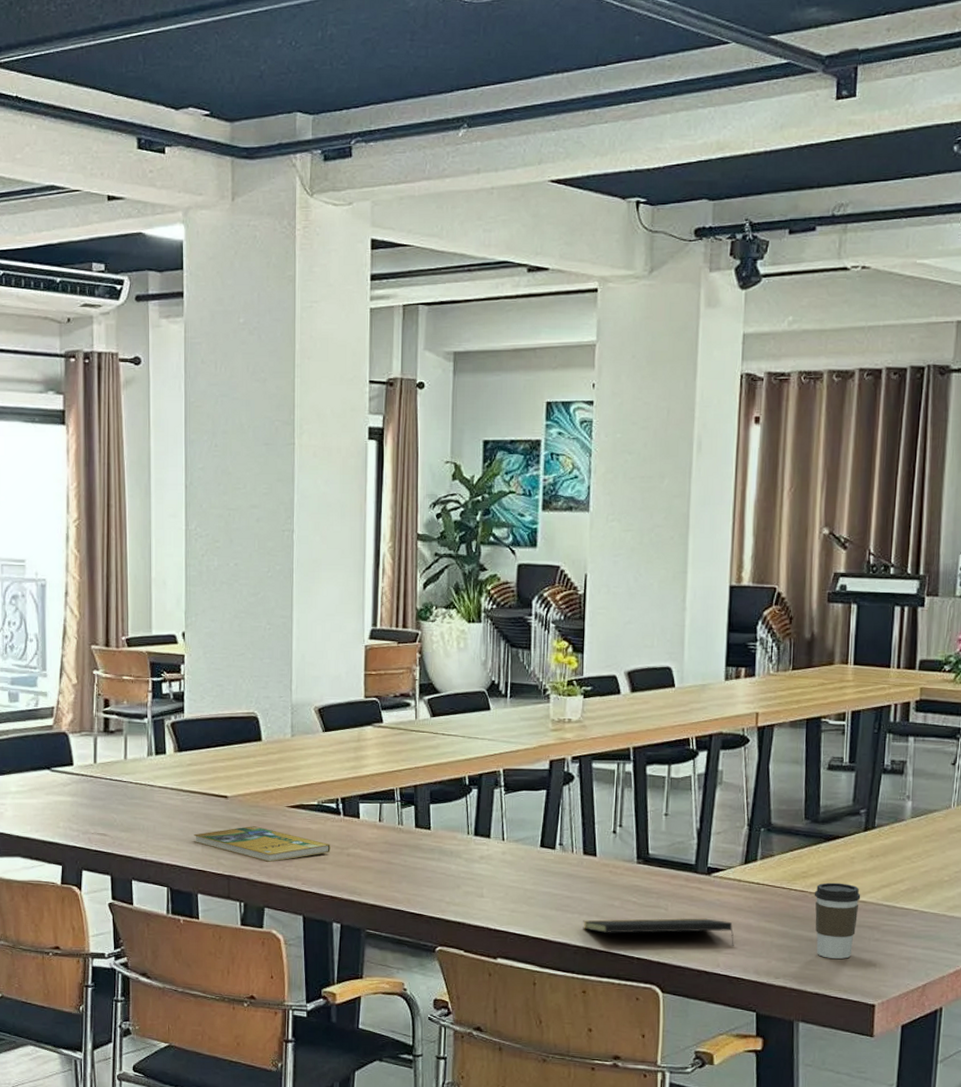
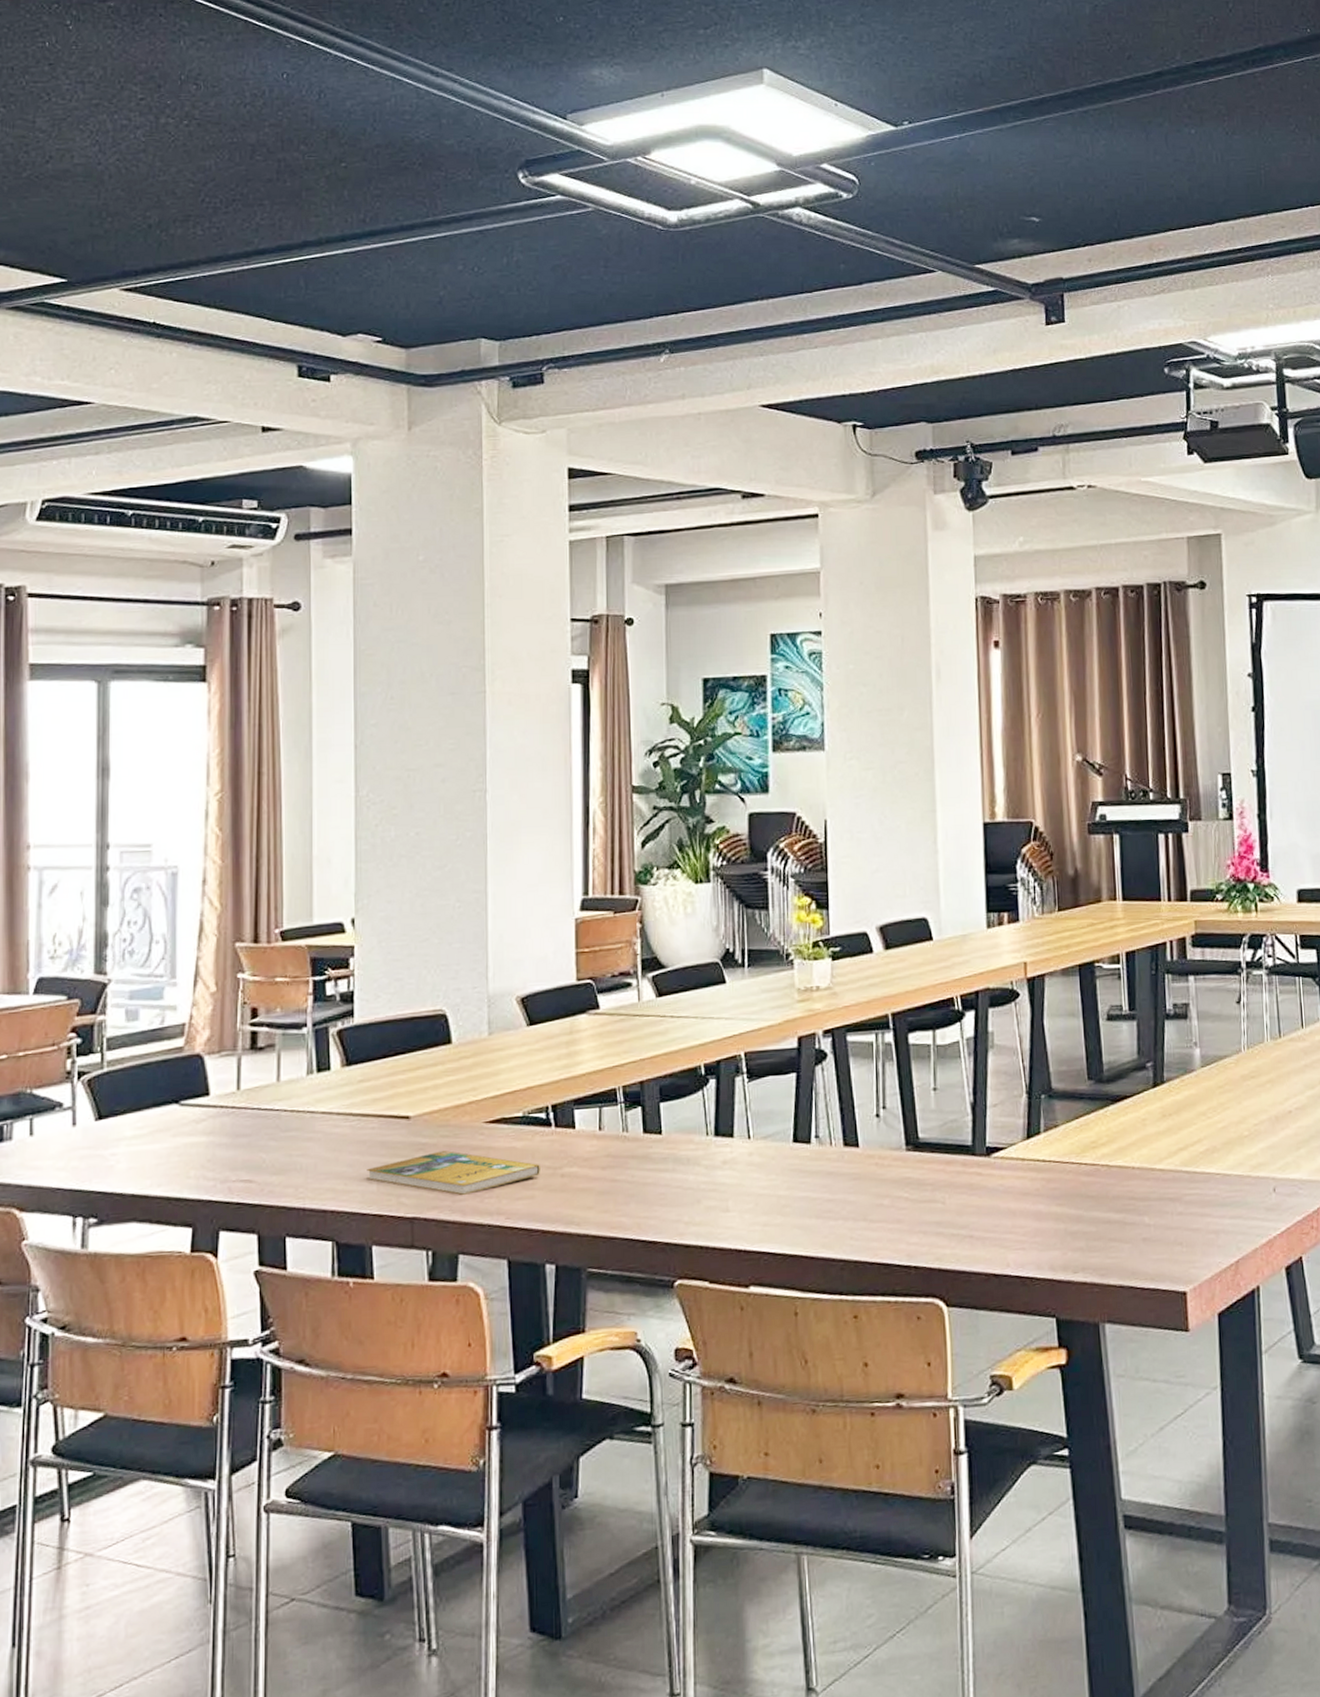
notepad: present [583,918,734,946] -> none [848,1209,1024,1240]
coffee cup: present [814,882,861,959] -> none [1106,1150,1158,1242]

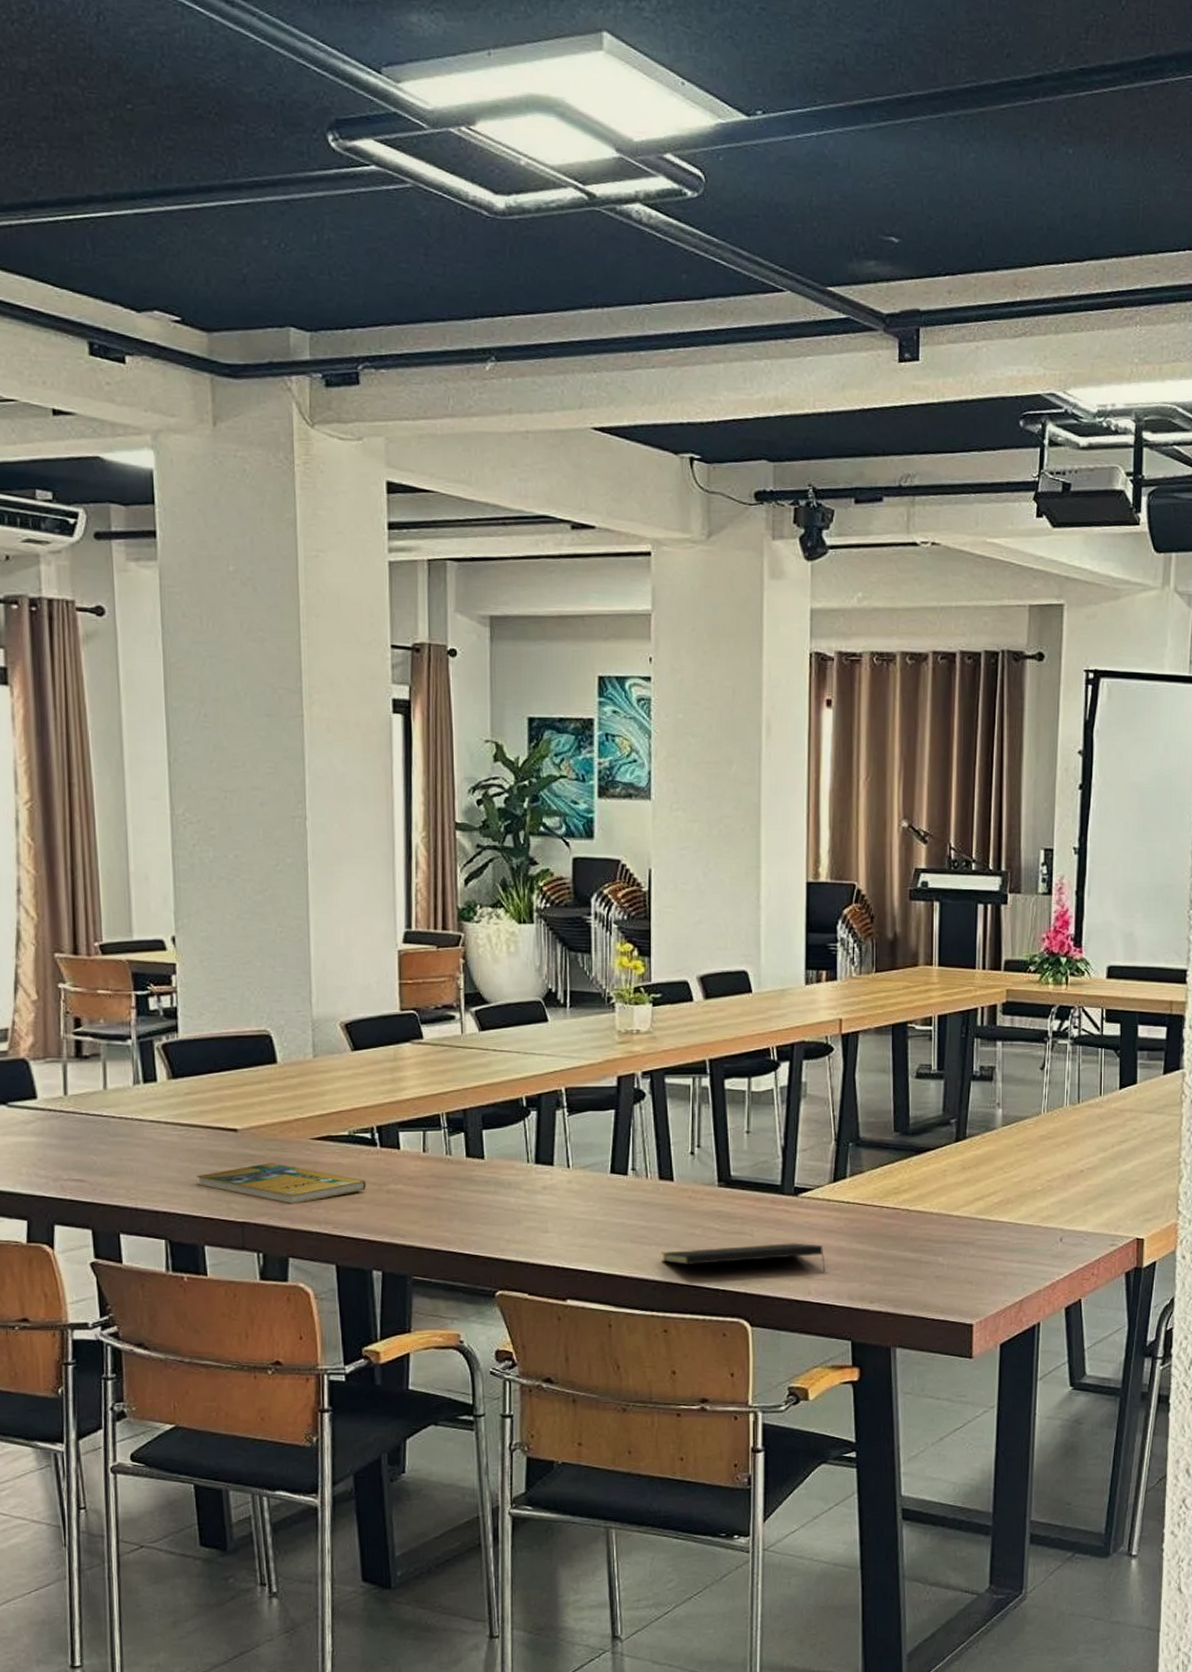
notepad: none [848,1209,1024,1240] -> present [661,1243,826,1271]

